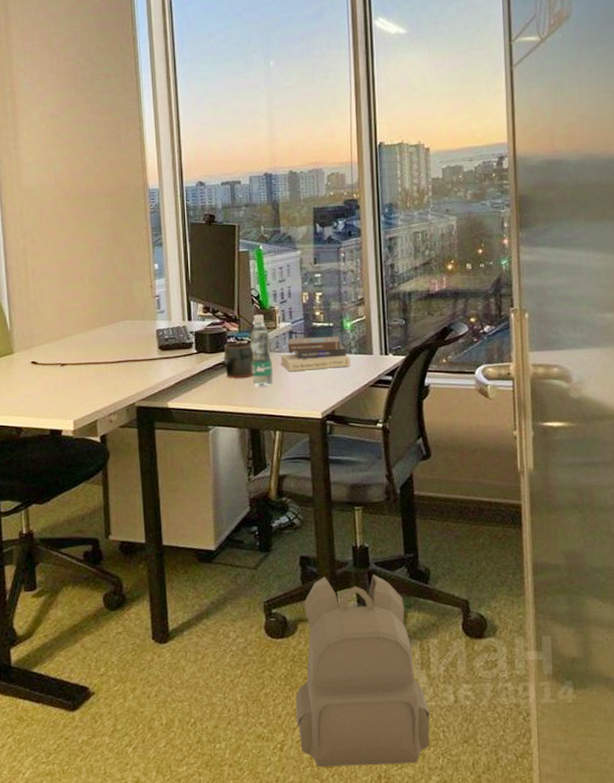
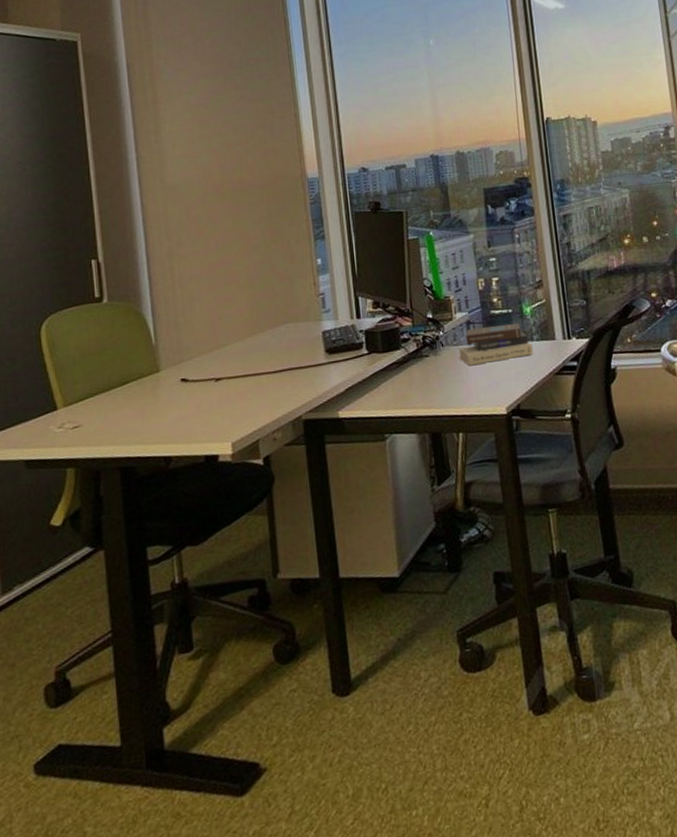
mug: present [223,342,254,378] -> none [397,337,431,378]
bottle: present [249,314,273,387] -> none [424,305,453,386]
backpack: present [295,574,430,767] -> none [499,583,649,821]

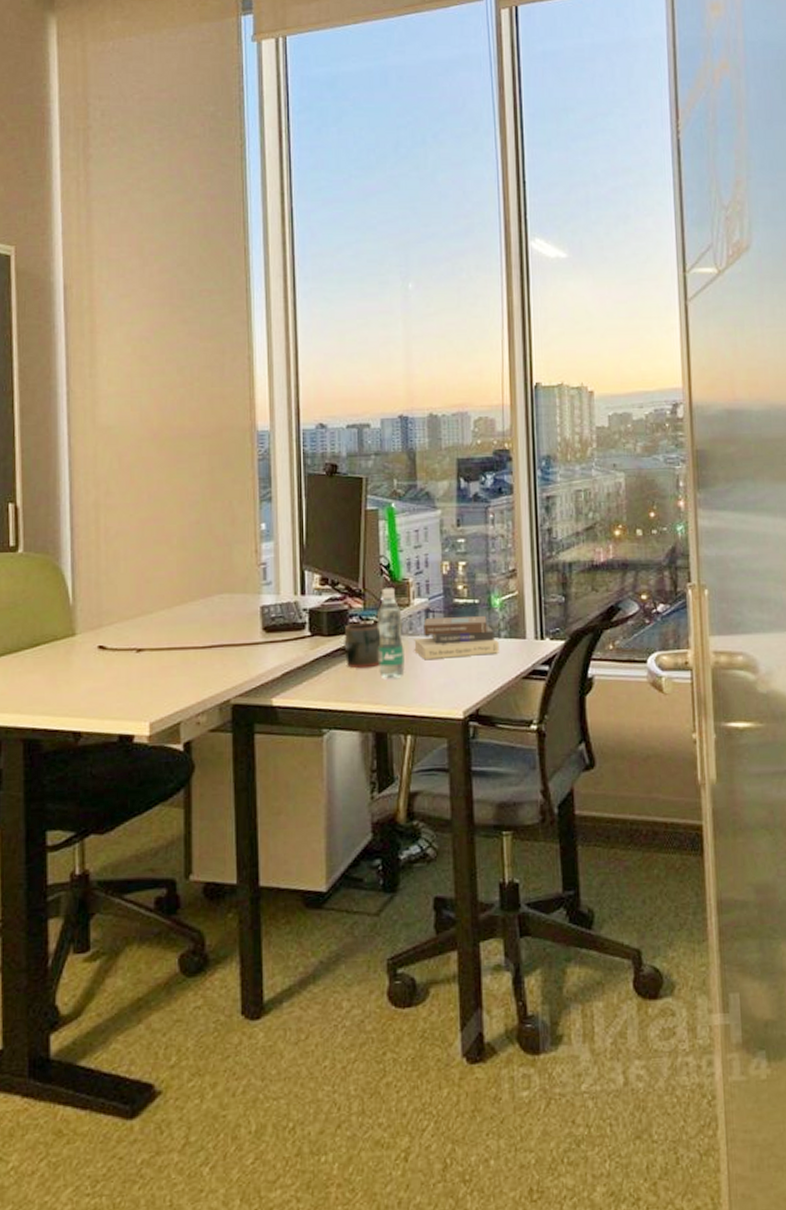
mug: none [397,337,431,378] -> present [344,622,381,668]
bottle: none [424,305,453,386] -> present [376,588,405,680]

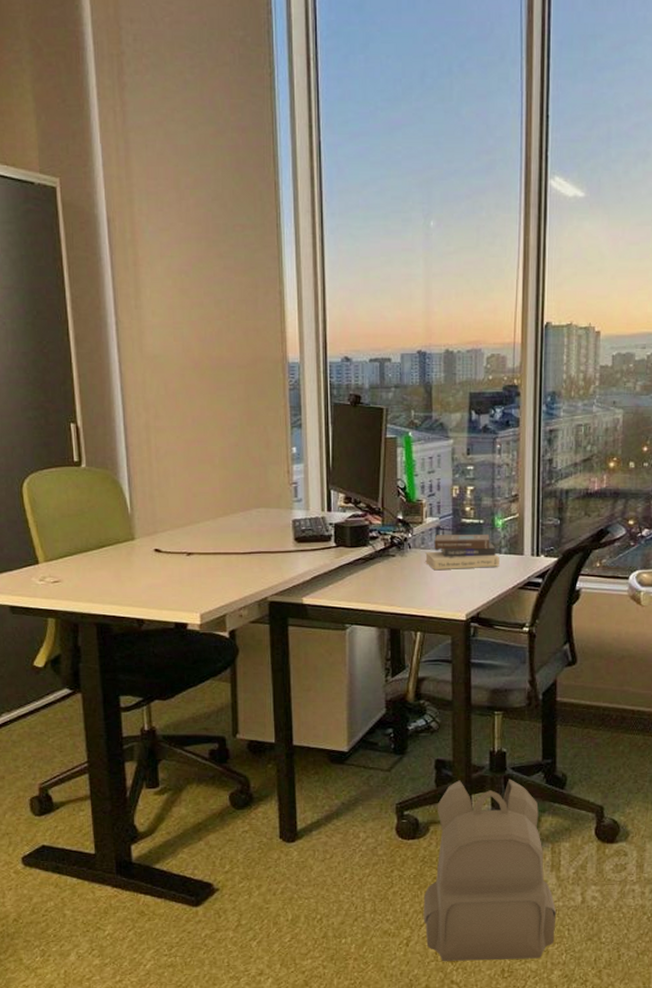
mug: present [344,622,381,668] -> none [364,536,397,574]
bottle: present [376,588,405,680] -> none [393,507,417,585]
backpack: none [425,918,594,1181] -> present [423,779,557,961]

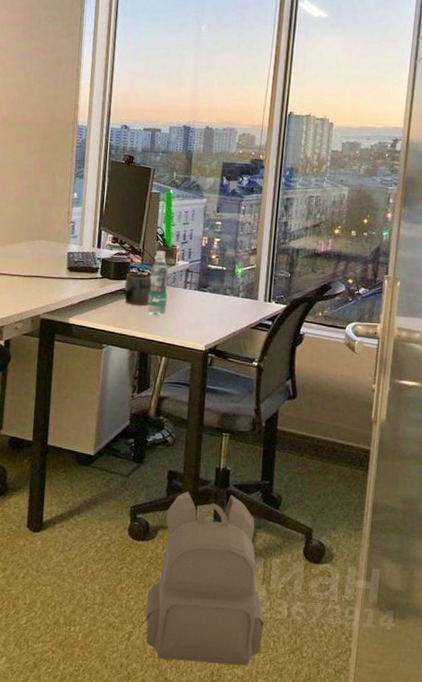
mug: none [364,536,397,574] -> present [124,273,152,306]
bottle: none [393,507,417,585] -> present [147,250,169,317]
books: present [425,534,500,571] -> none [175,276,237,308]

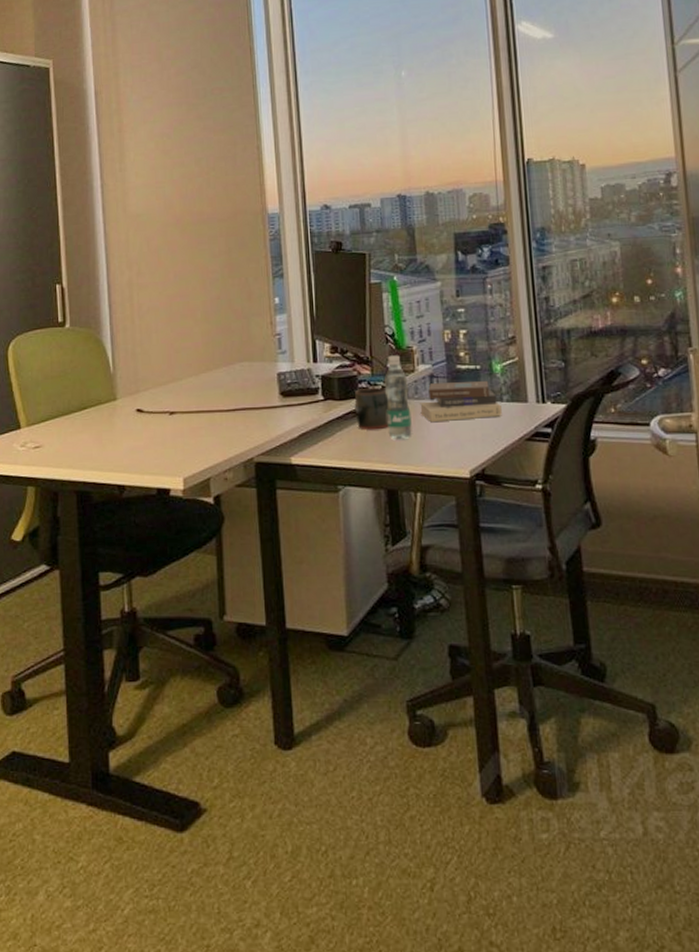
backpack: present [145,491,265,666] -> none [447,669,616,914]
books: none [175,276,237,308] -> present [420,380,502,423]

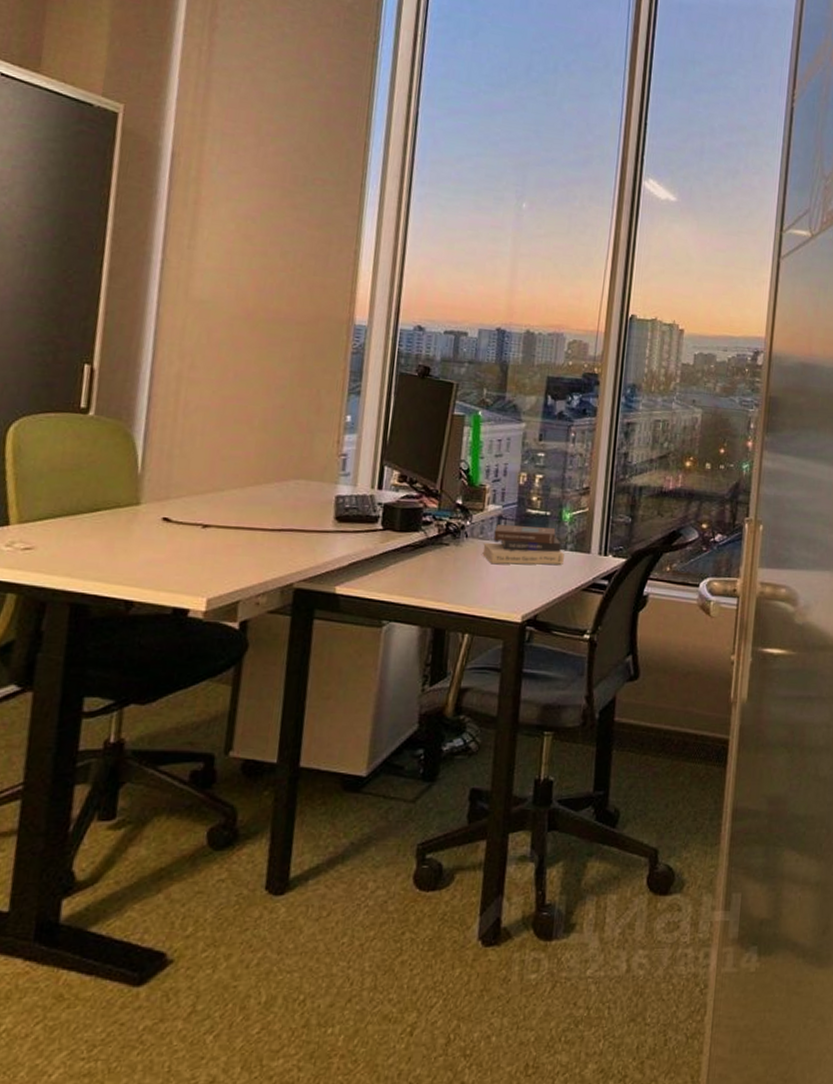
mug: present [354,387,389,429] -> none [414,521,452,566]
bottle: present [384,355,412,441] -> none [445,491,475,580]

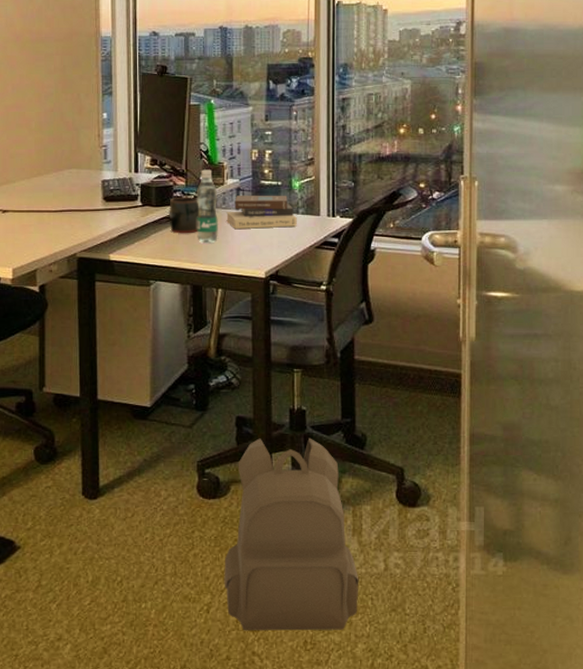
mug: none [414,521,452,566] -> present [169,196,199,233]
backpack: none [434,814,597,1055] -> present [224,438,359,631]
bottle: none [445,491,475,580] -> present [196,169,218,244]

